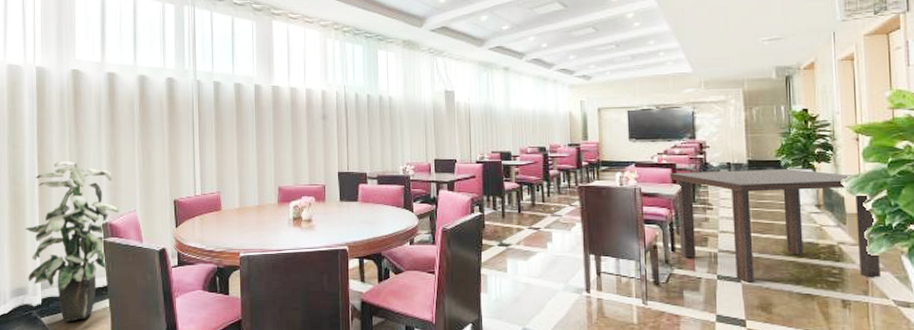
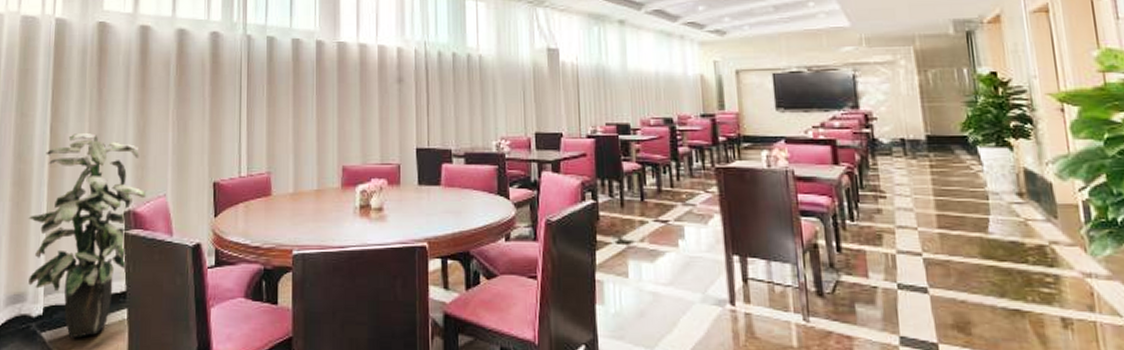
dining table: present [670,169,882,283] -> none [829,147,1110,294]

